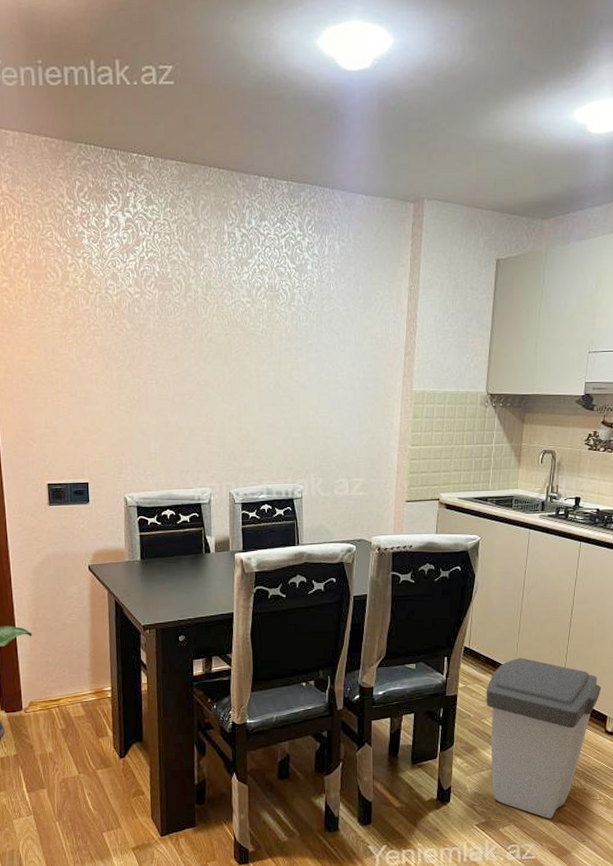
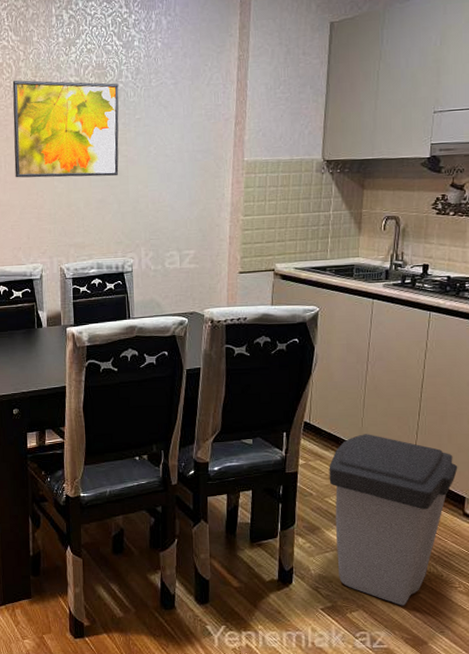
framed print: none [182,297,291,401] -> present [12,80,119,178]

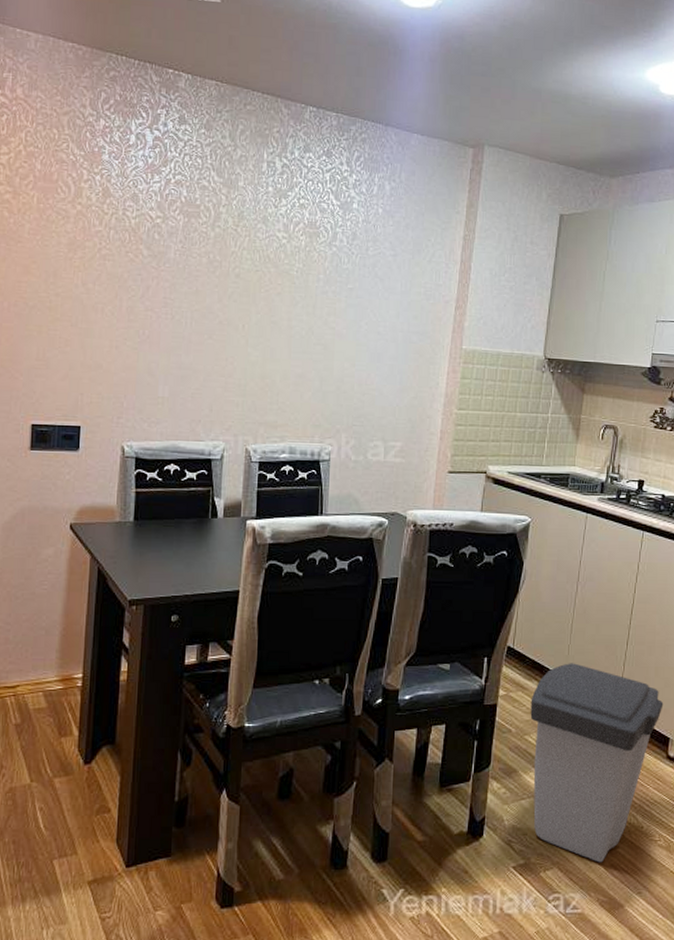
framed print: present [12,80,119,178] -> none [202,226,332,350]

